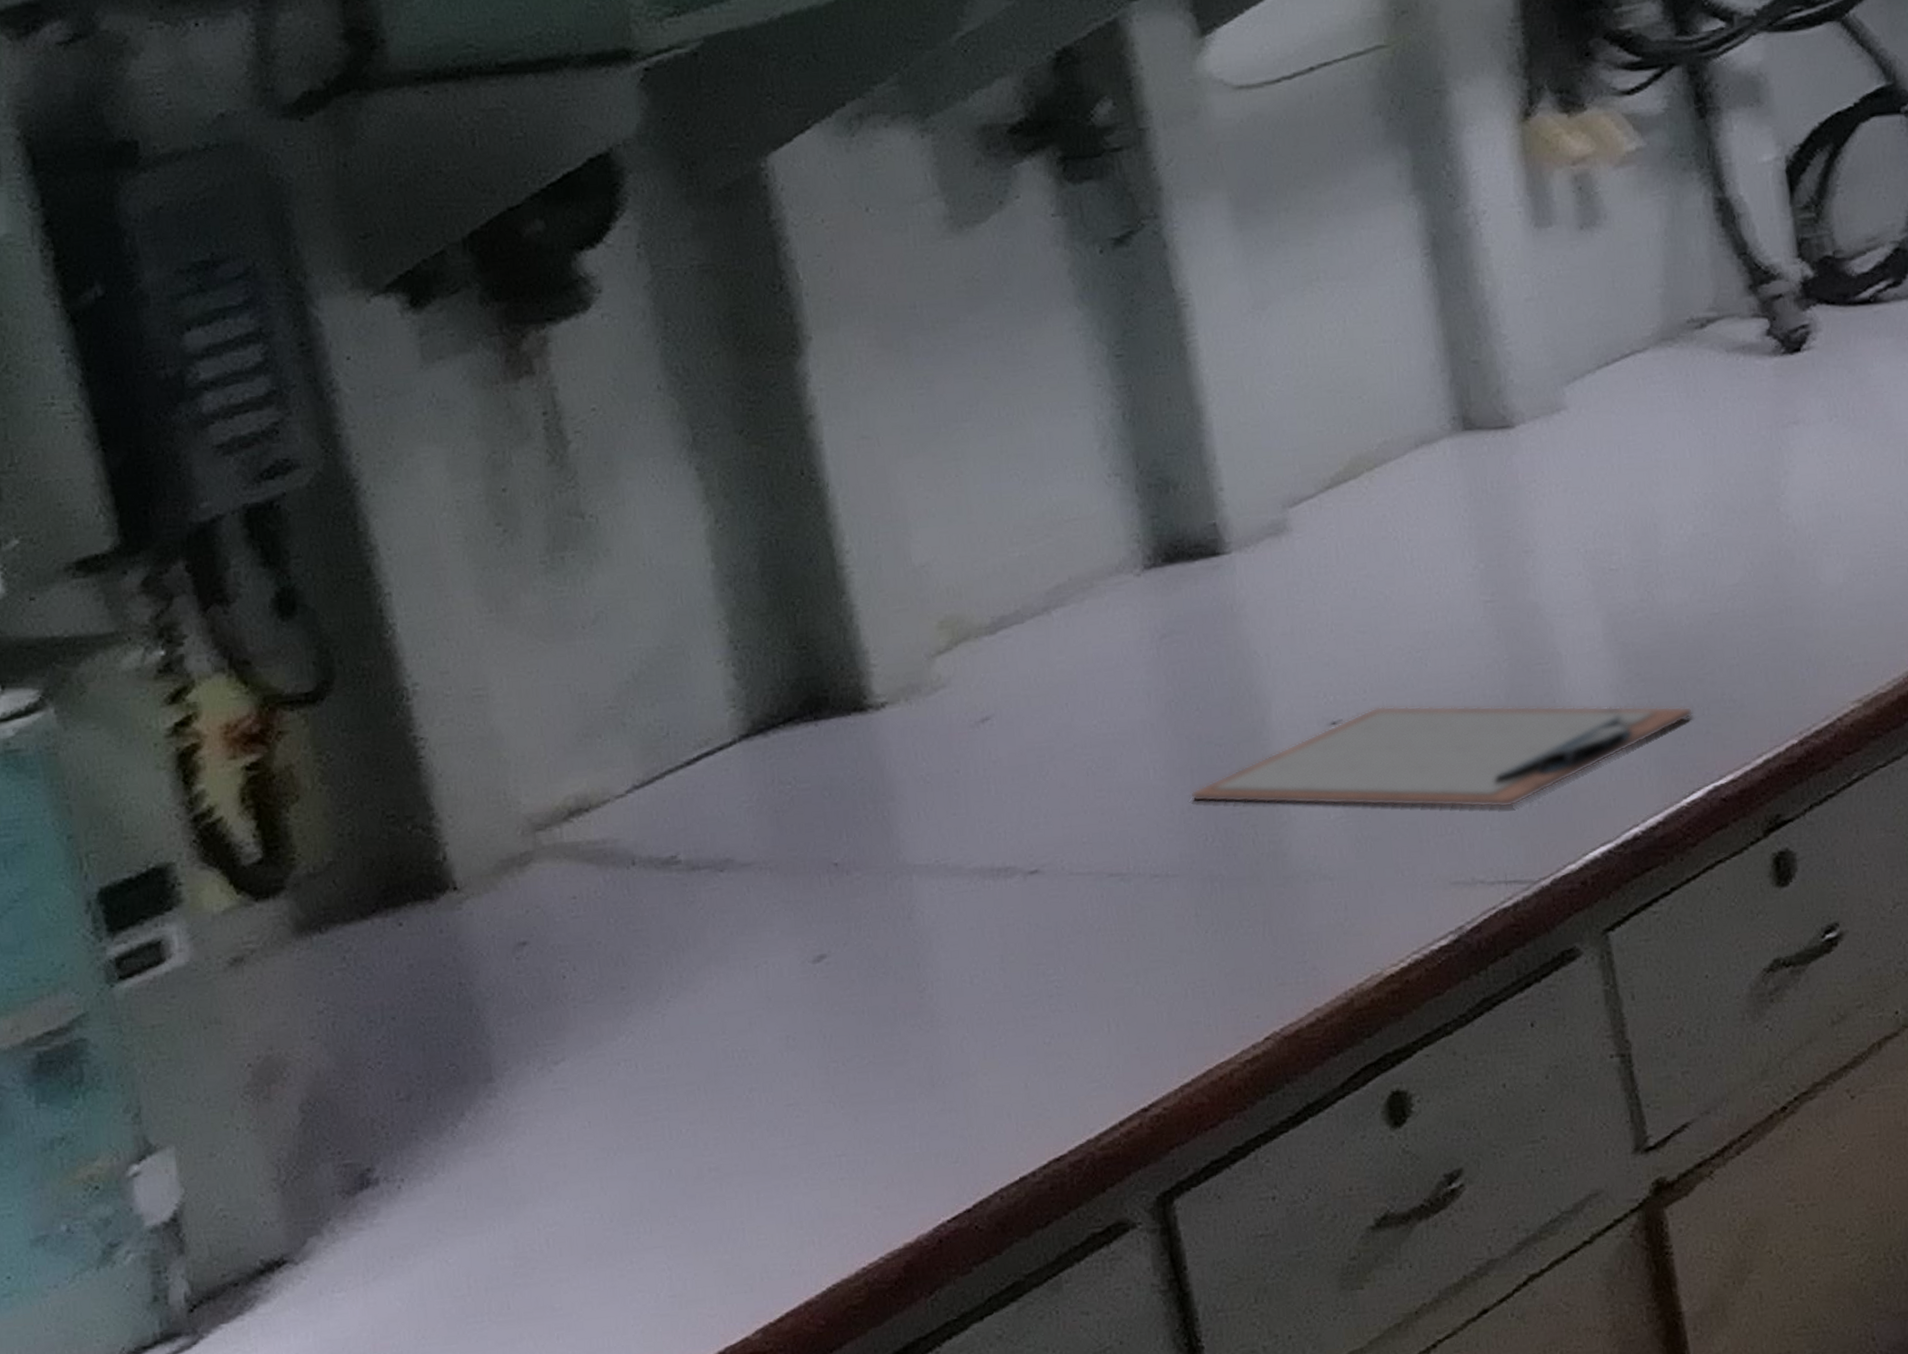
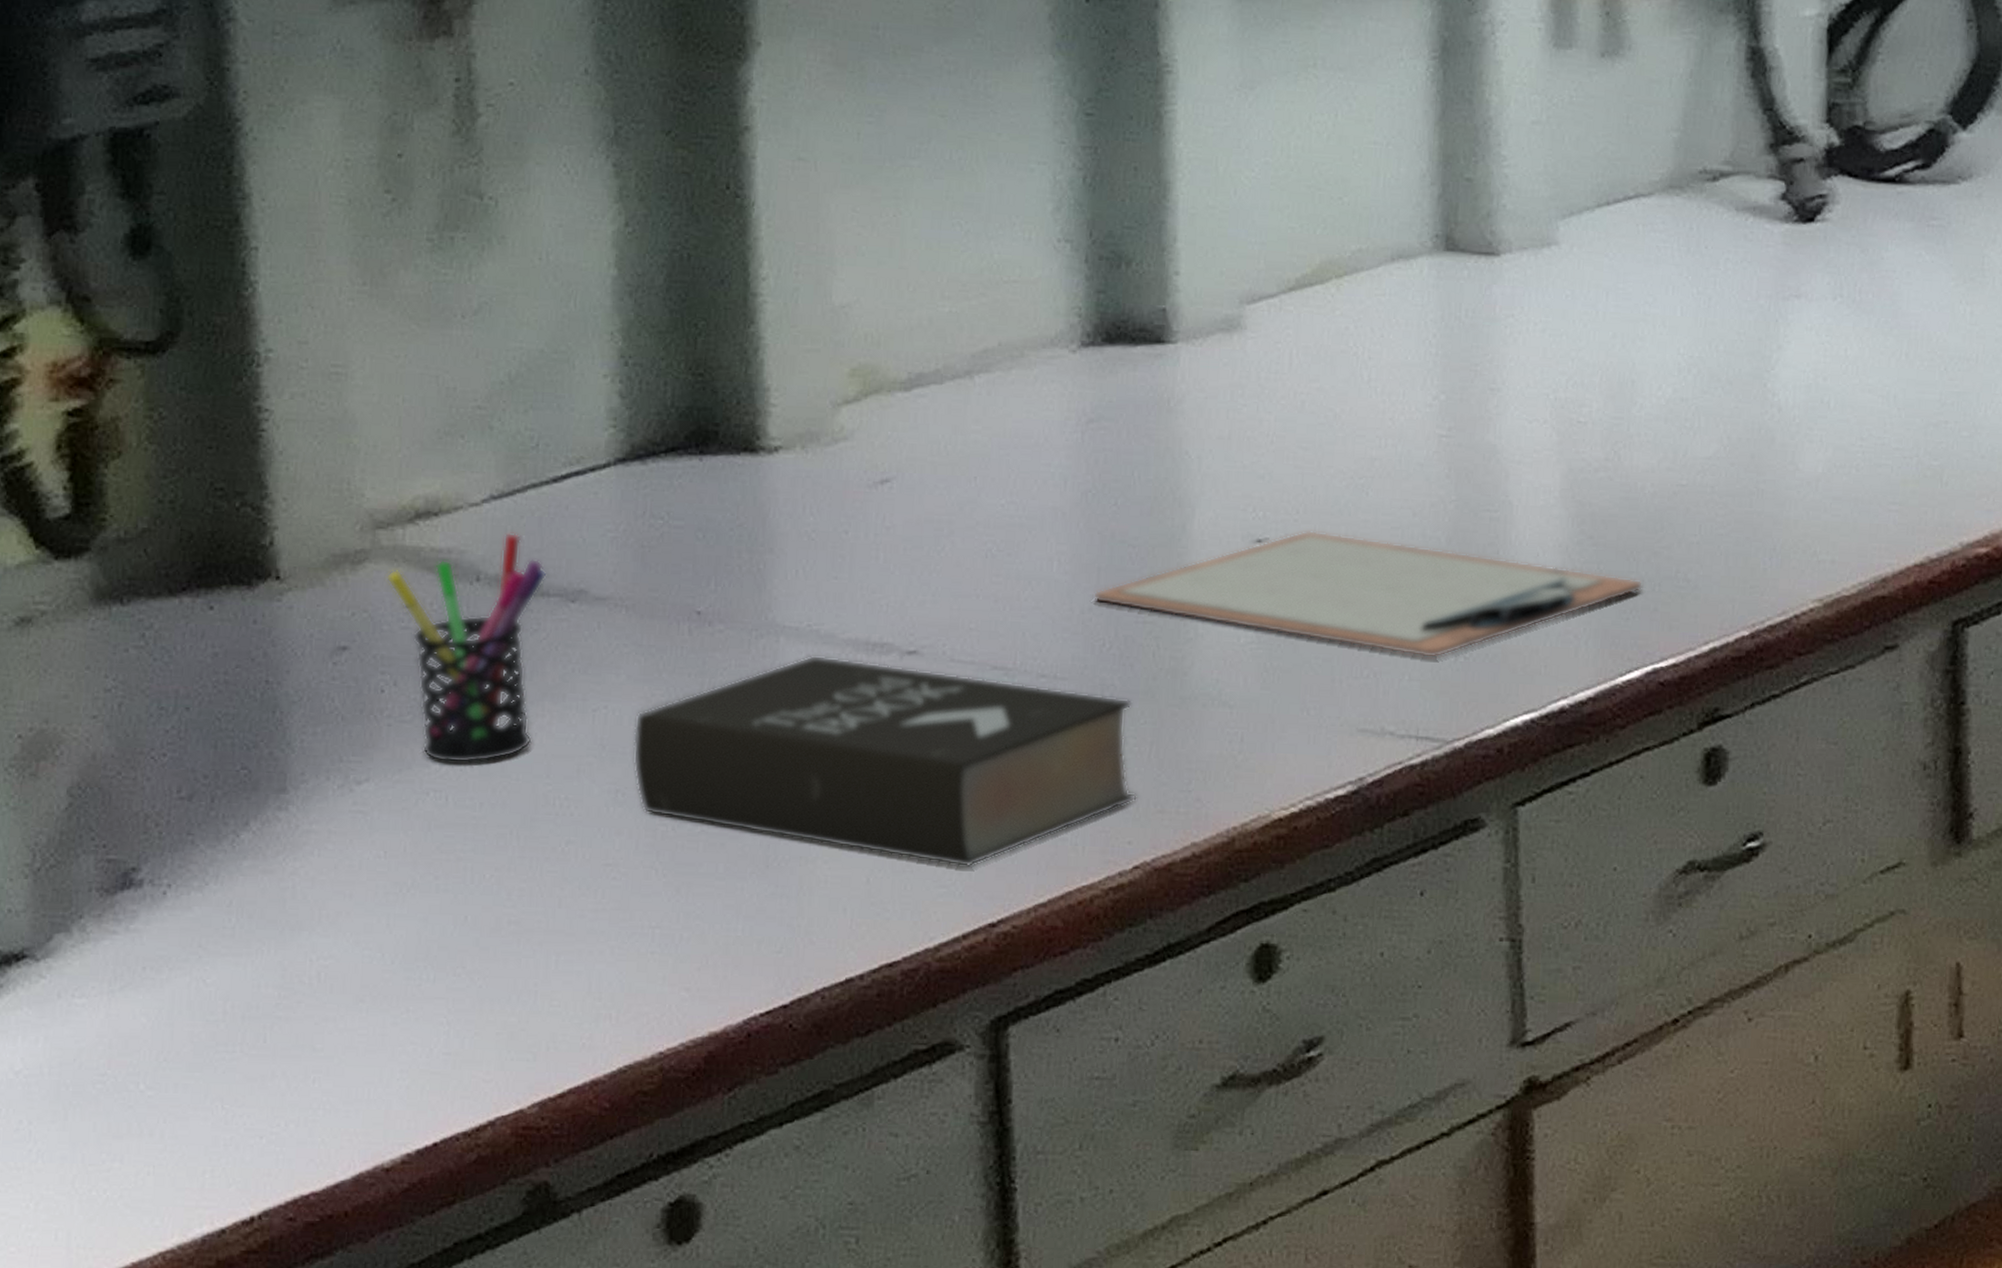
pen holder: none [551,816,705,1034] -> present [385,532,547,764]
book: none [794,885,1258,1062] -> present [633,655,1137,868]

